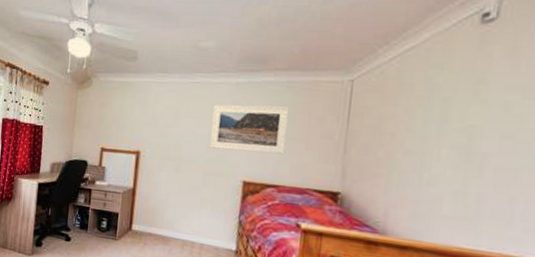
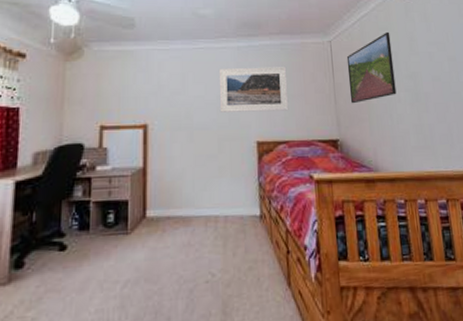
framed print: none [365,70,445,156] -> present [346,31,397,104]

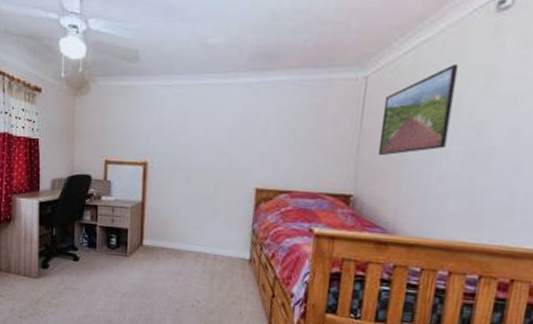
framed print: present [218,67,289,112] -> none [220,107,303,159]

